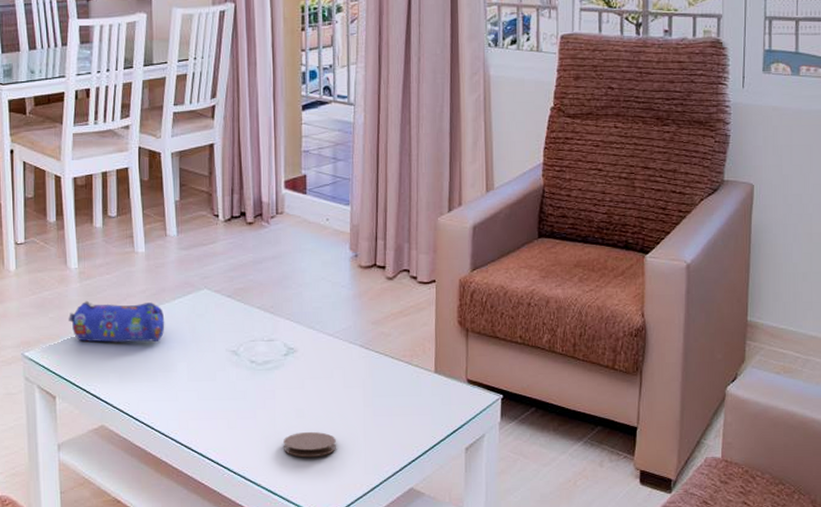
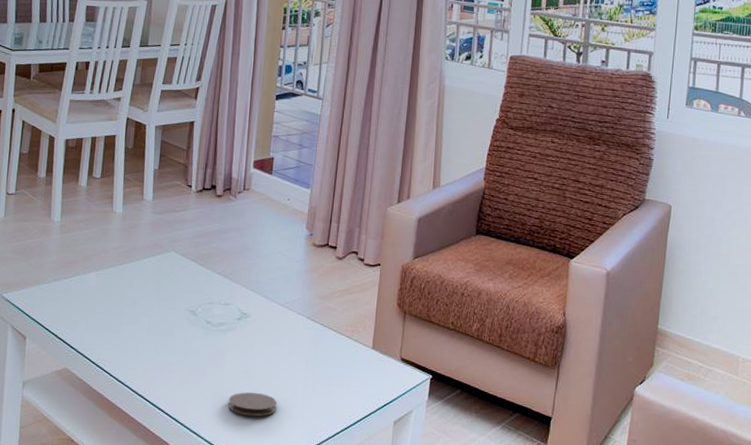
pencil case: present [68,300,165,343] -> none [46,251,133,296]

